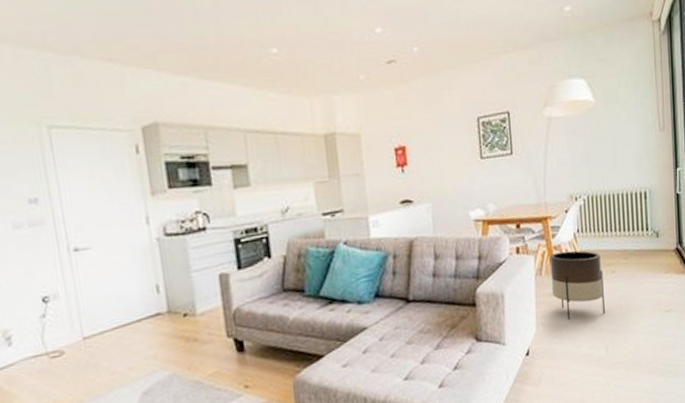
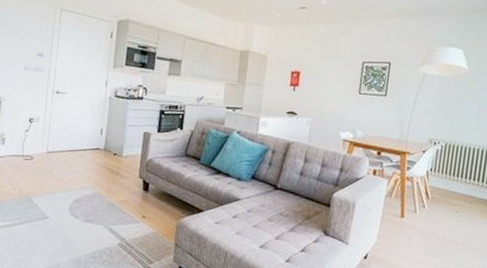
planter: present [549,250,605,320] -> none [397,182,448,244]

